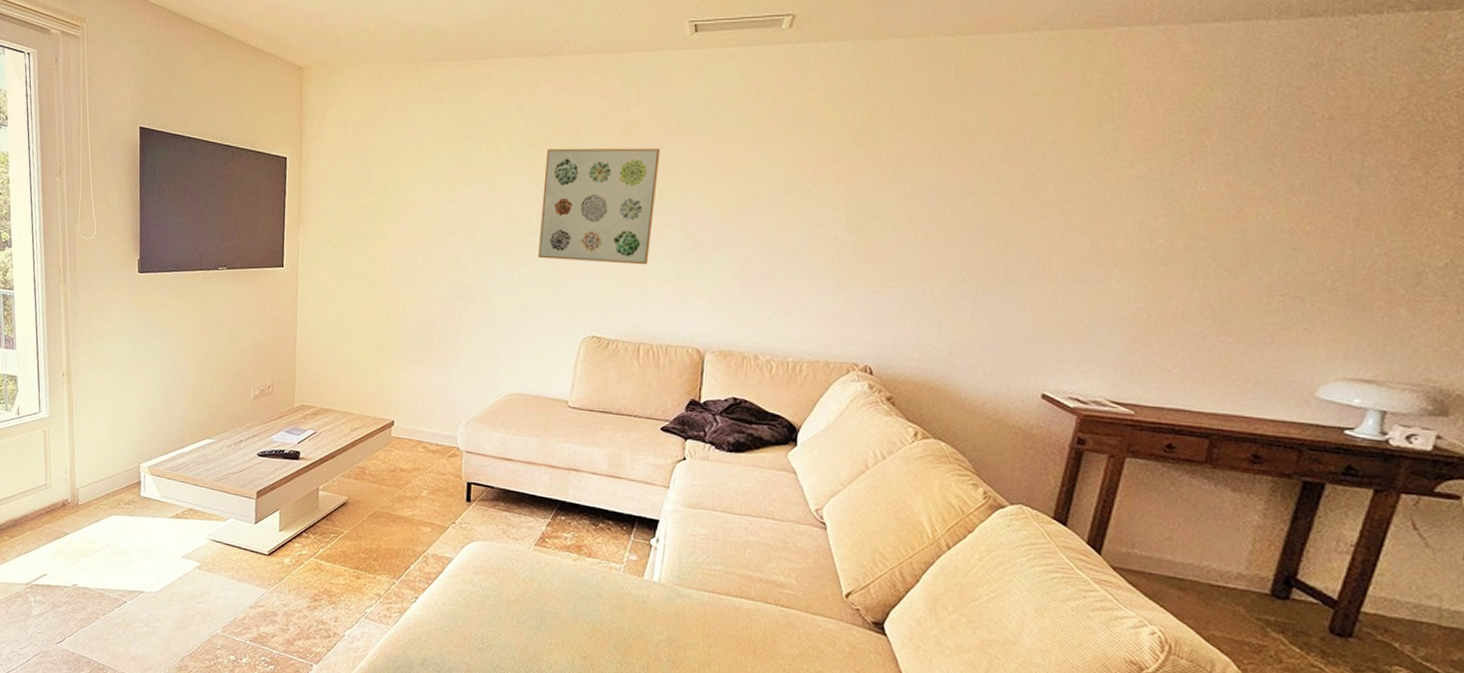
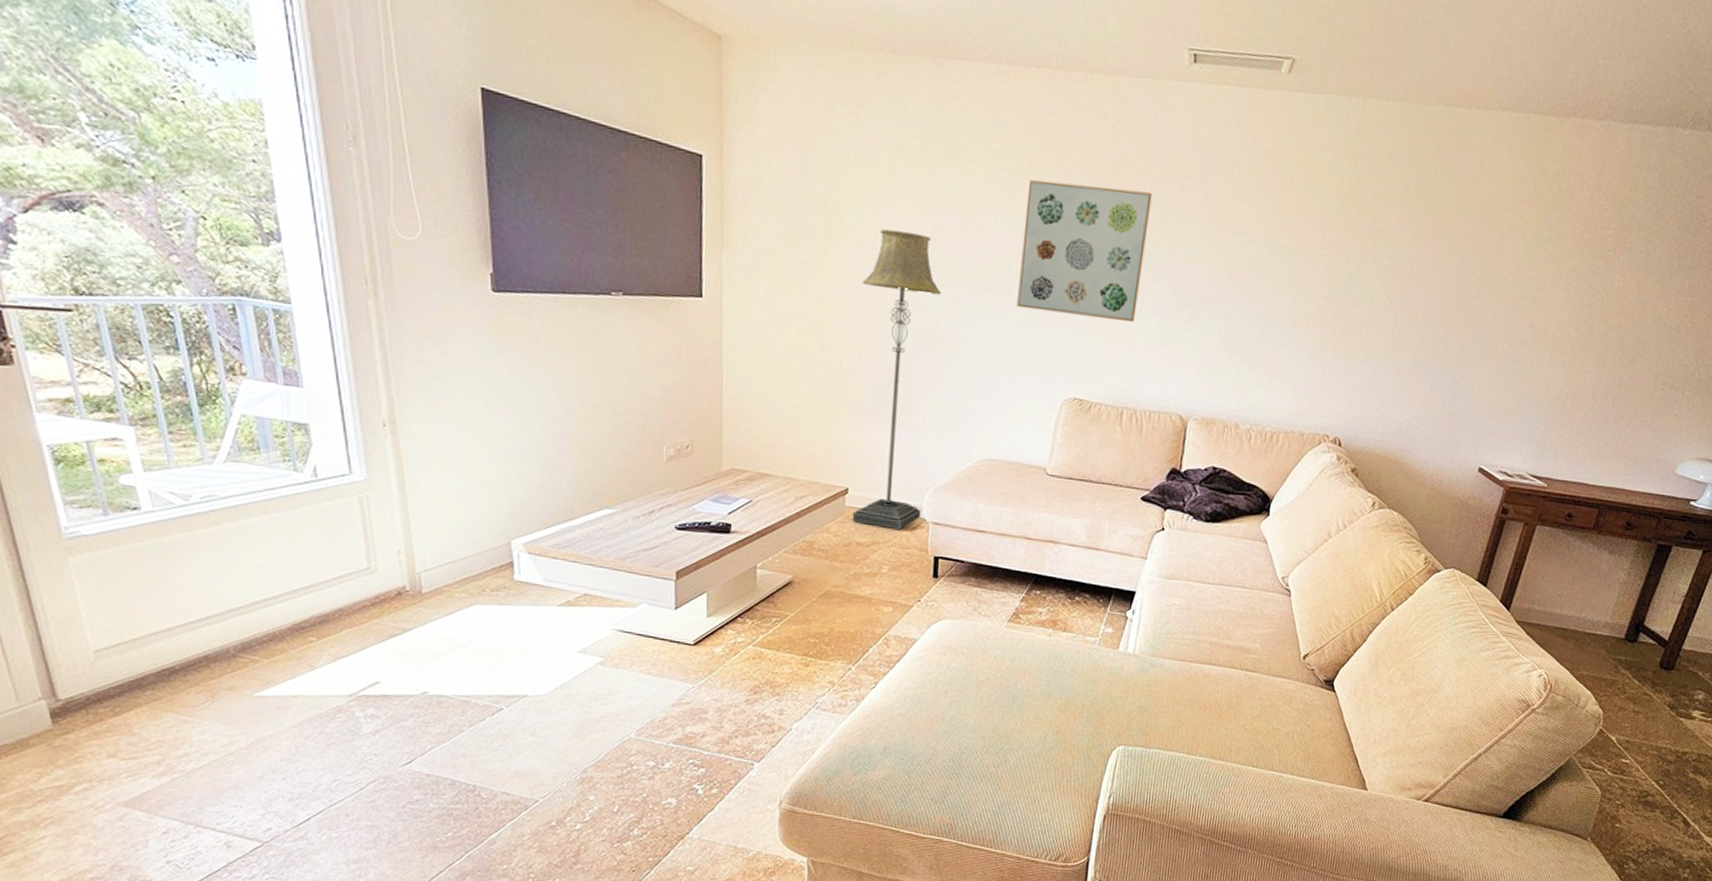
floor lamp: none [396,201,472,457] -> present [851,228,941,529]

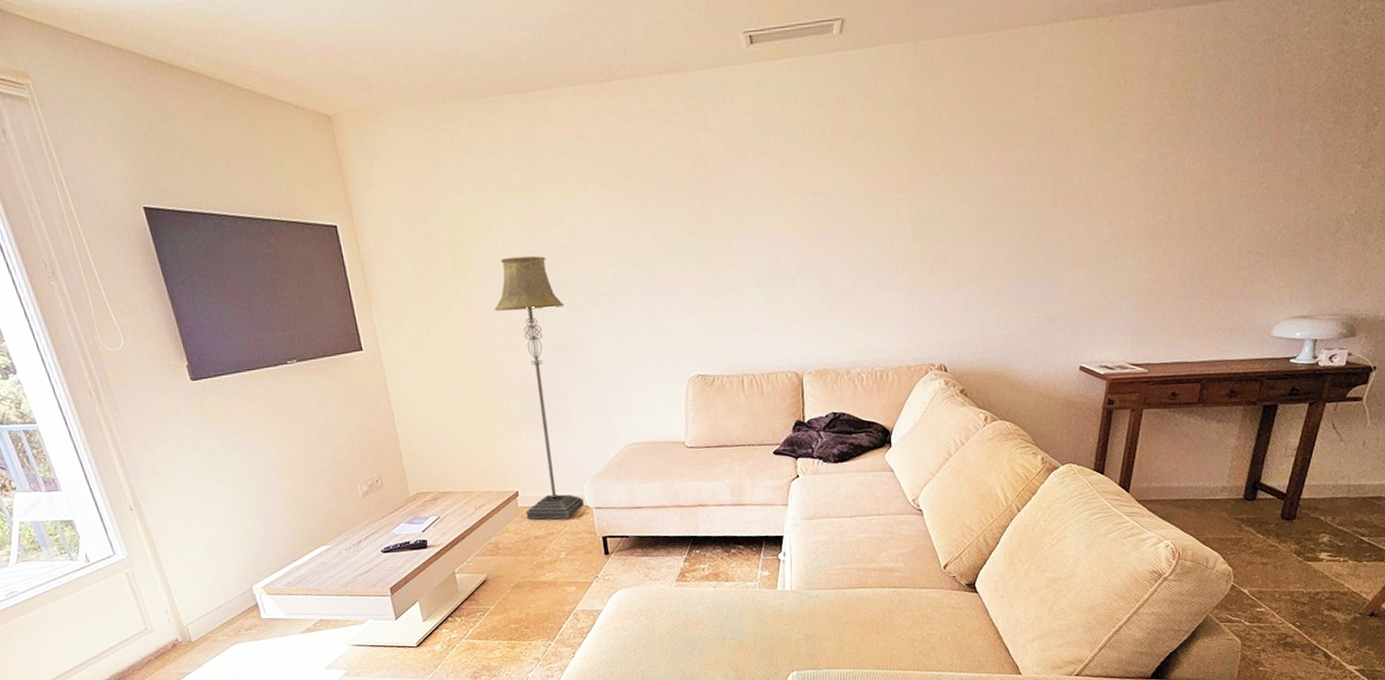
wall art: present [1017,180,1152,323] -> none [622,175,740,304]

